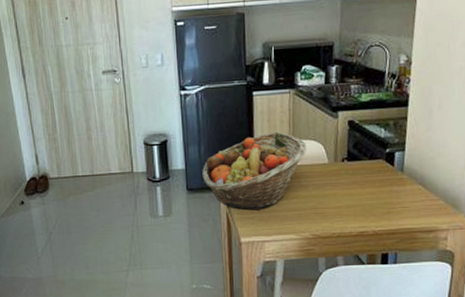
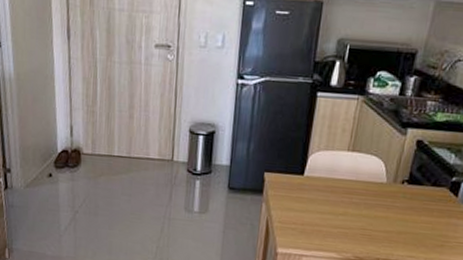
fruit basket: present [202,131,306,210] -> none [247,140,366,222]

